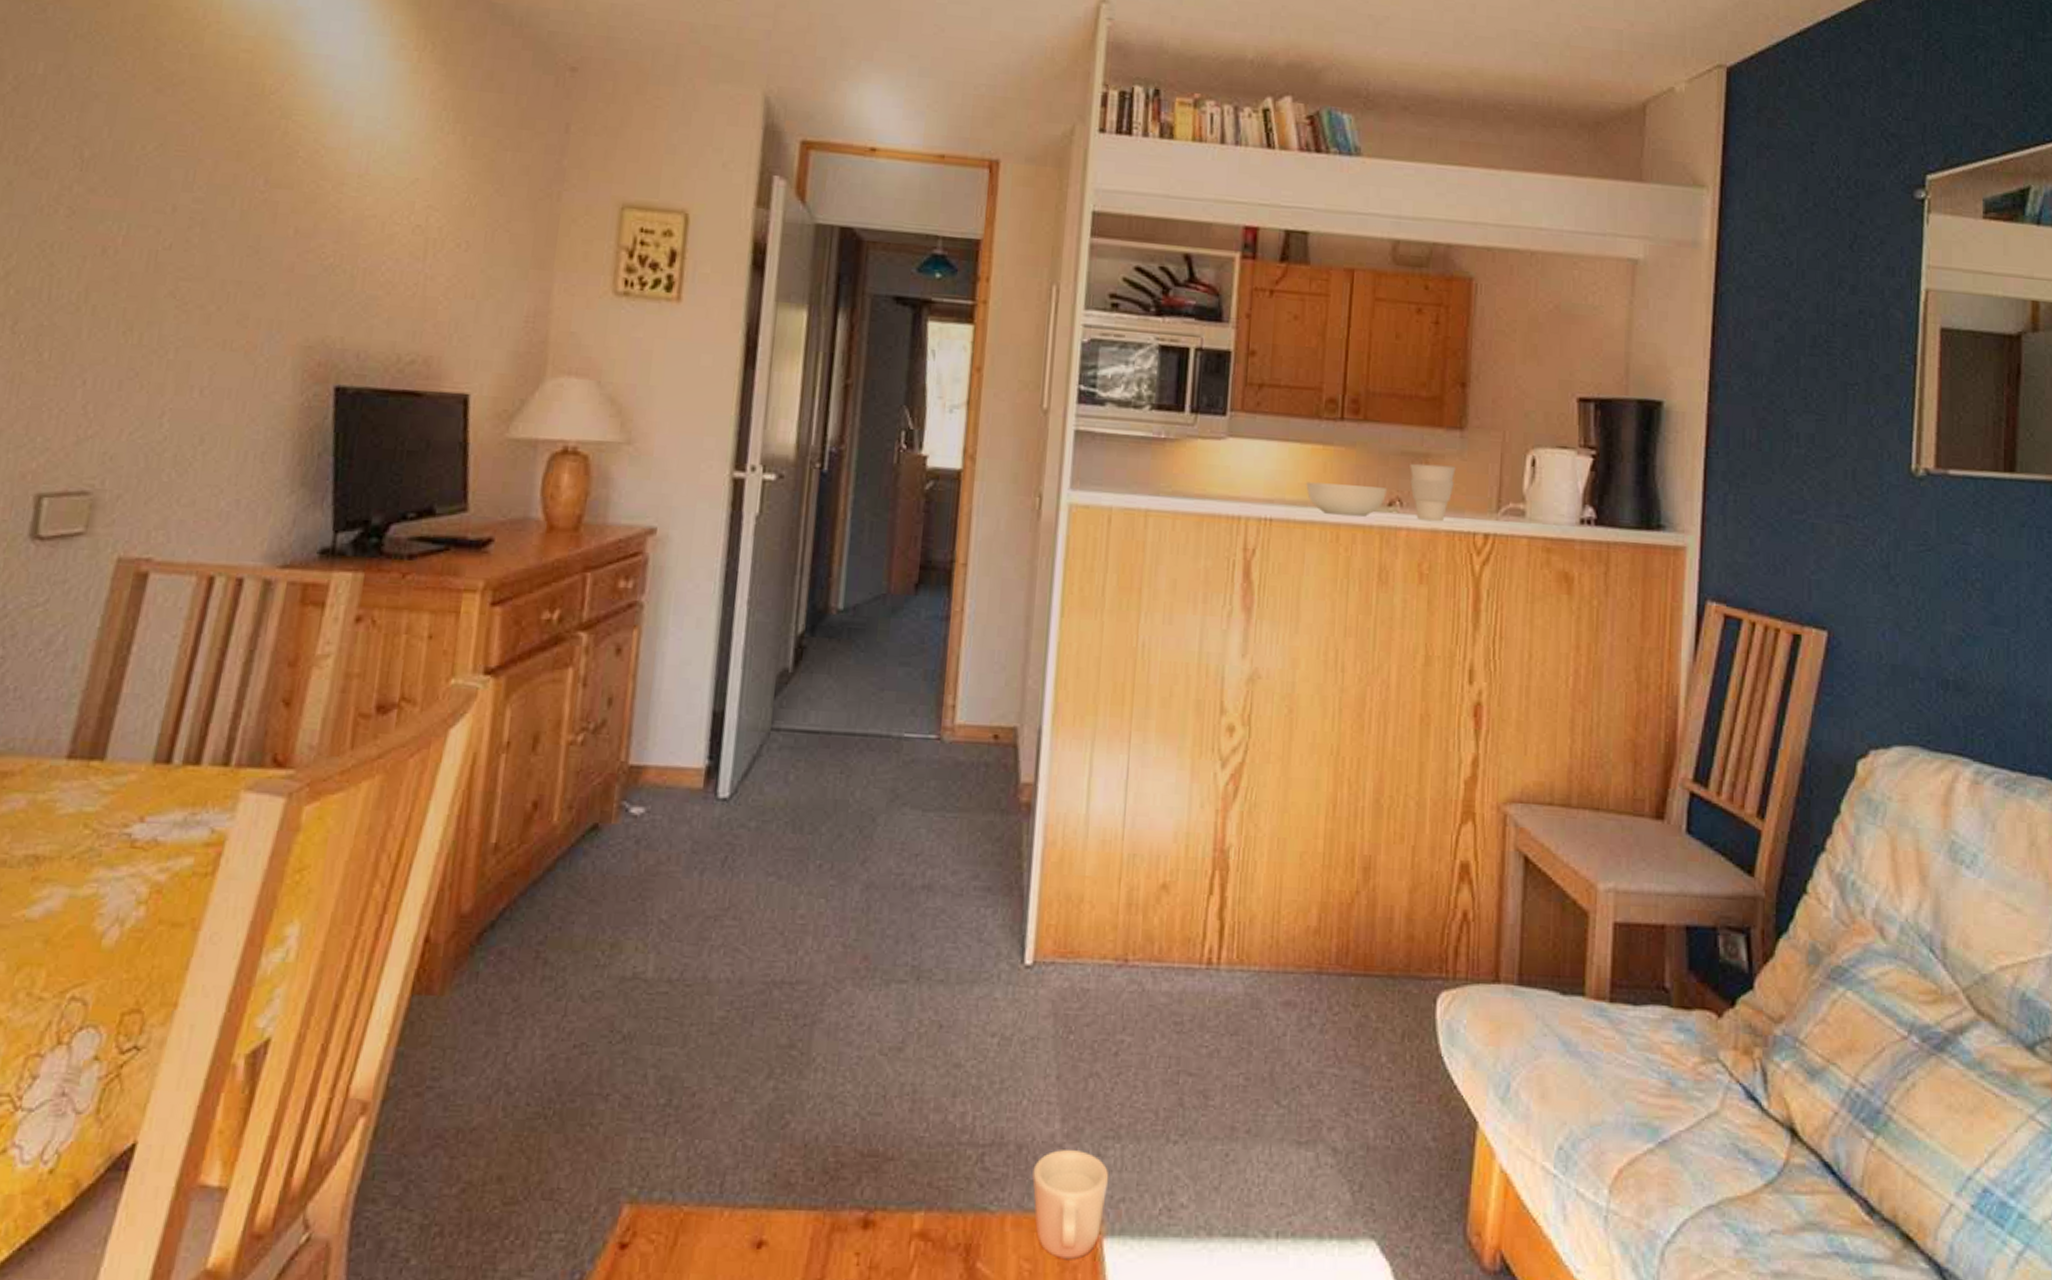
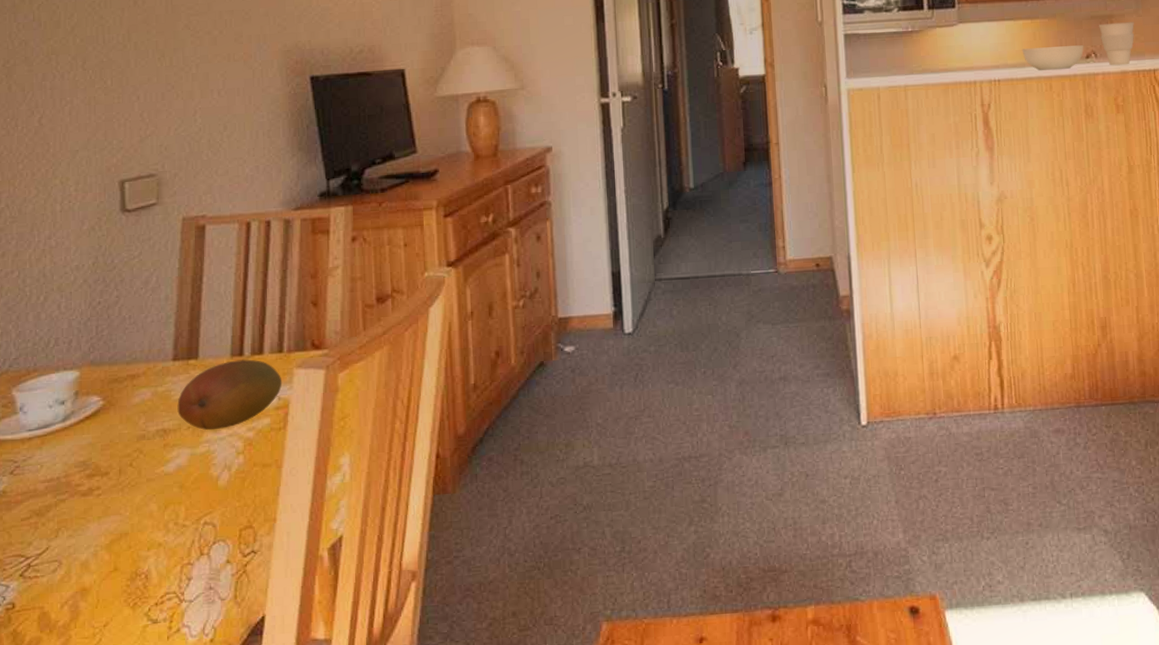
fruit: none [60,768,222,865] -> present [177,359,283,431]
mug: present [1032,1149,1109,1259] -> none [888,551,944,628]

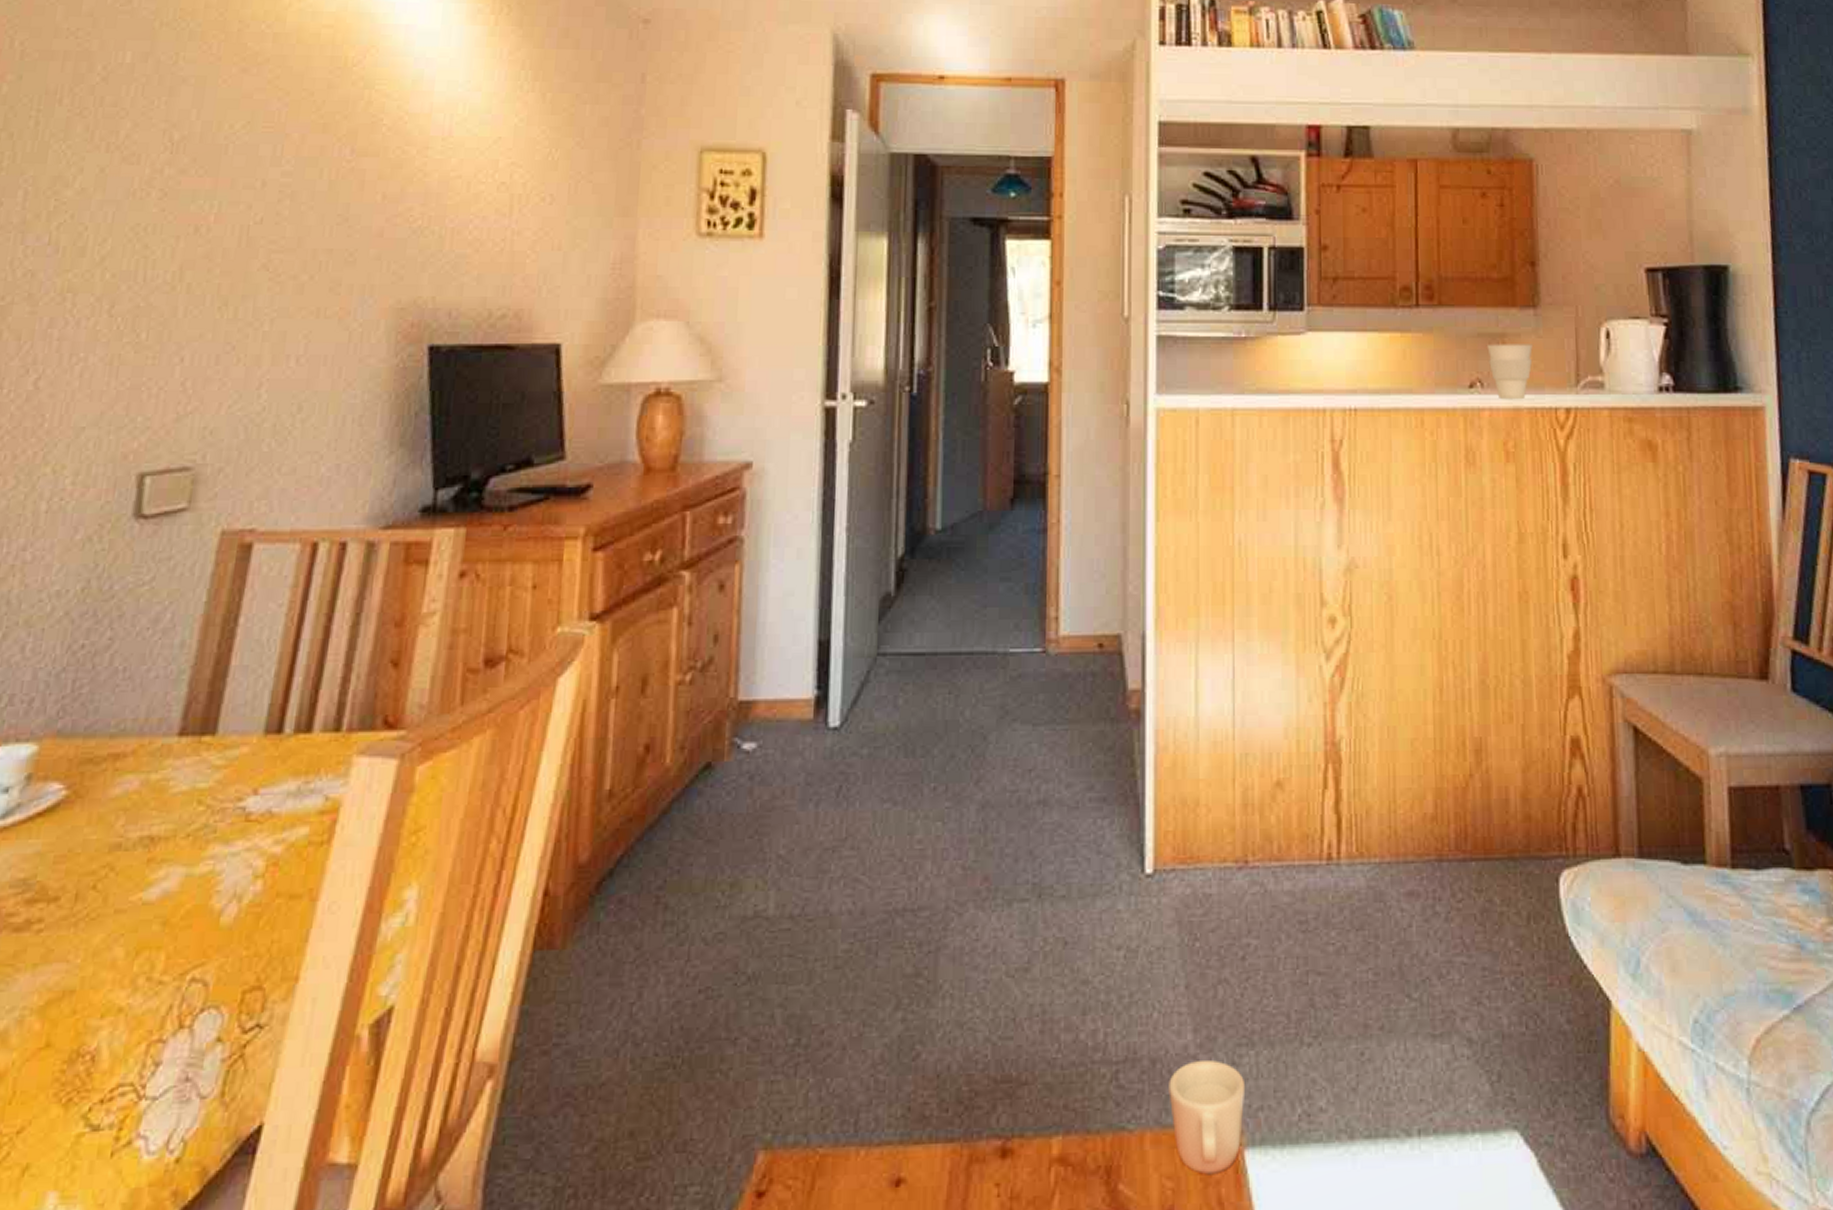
fruit: present [177,359,283,431] -> none [174,739,335,841]
mug: none [888,551,944,628] -> present [1169,1059,1246,1174]
bowl: present [1022,45,1084,71] -> none [1387,370,1468,401]

